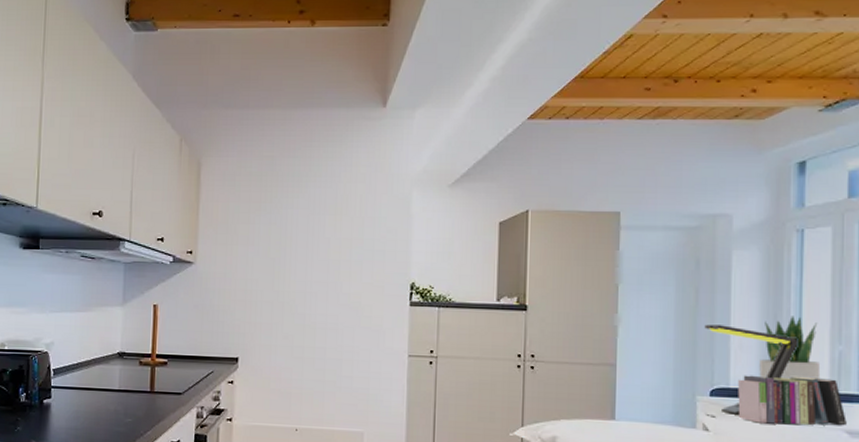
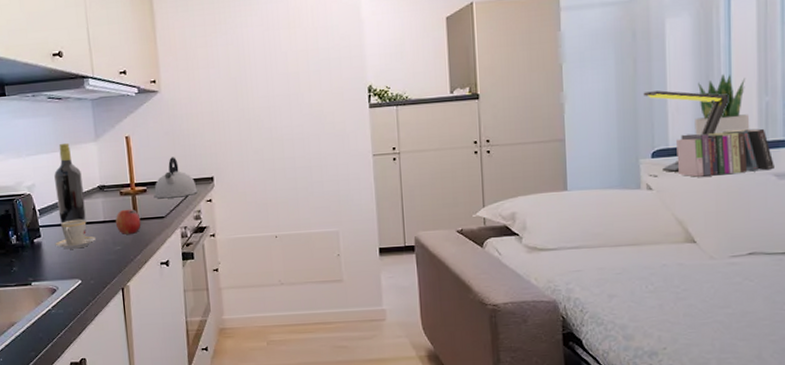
teacup: none [64,384,109,416] -> present [54,218,97,250]
bottle: none [73,303,103,387] -> present [53,142,86,224]
fruit: none [130,380,157,407] -> present [115,209,141,234]
kettle: none [174,332,220,375] -> present [154,157,198,199]

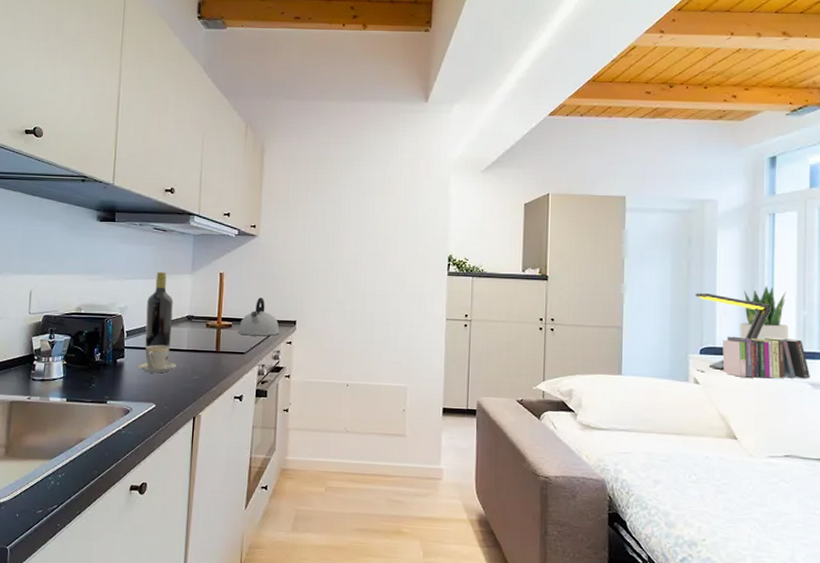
fruit: present [115,209,141,234] -> none [197,341,222,366]

